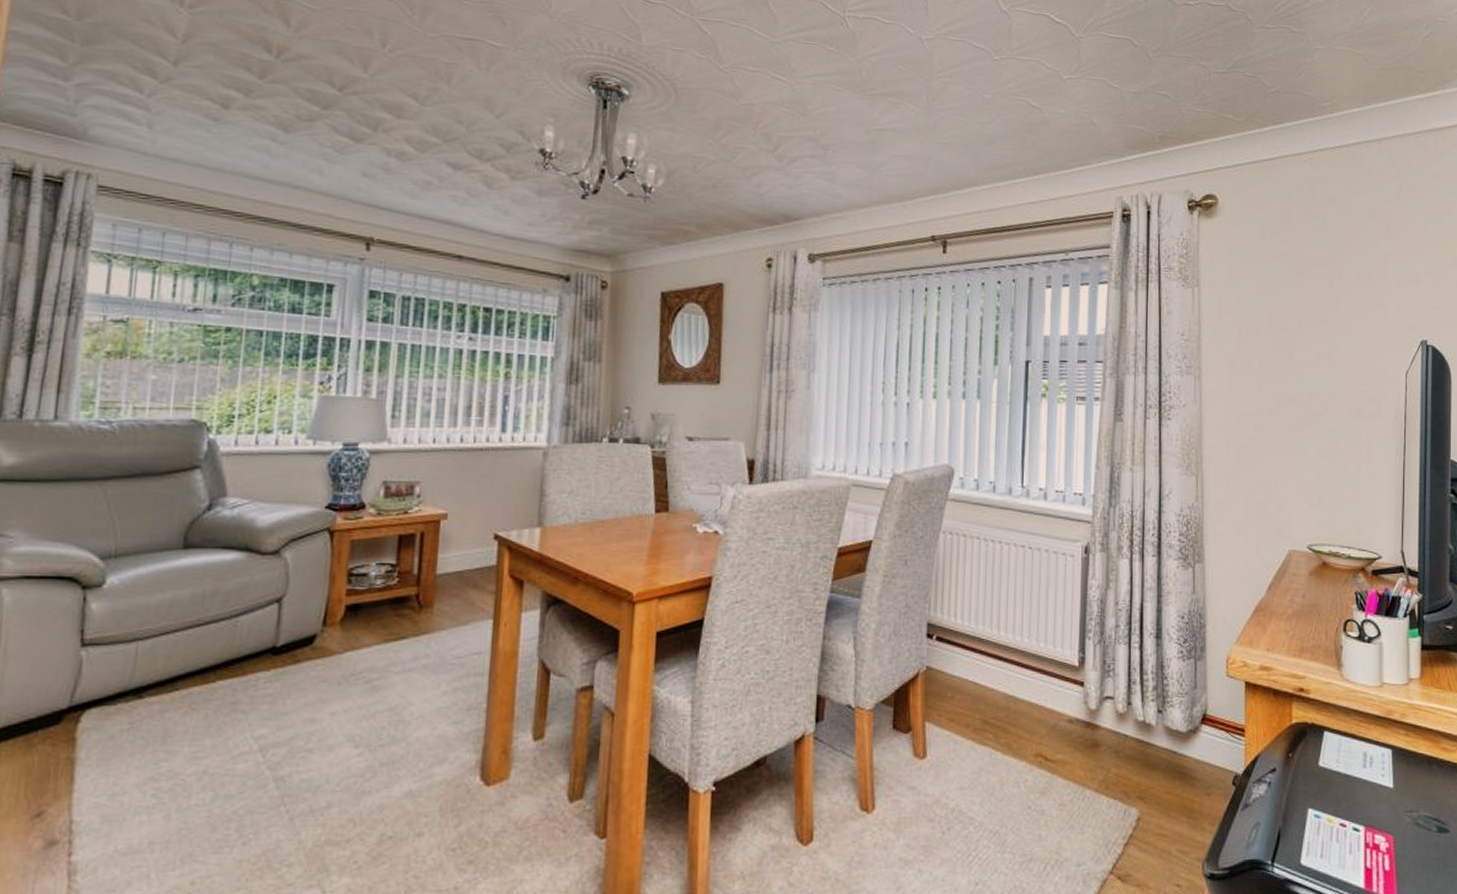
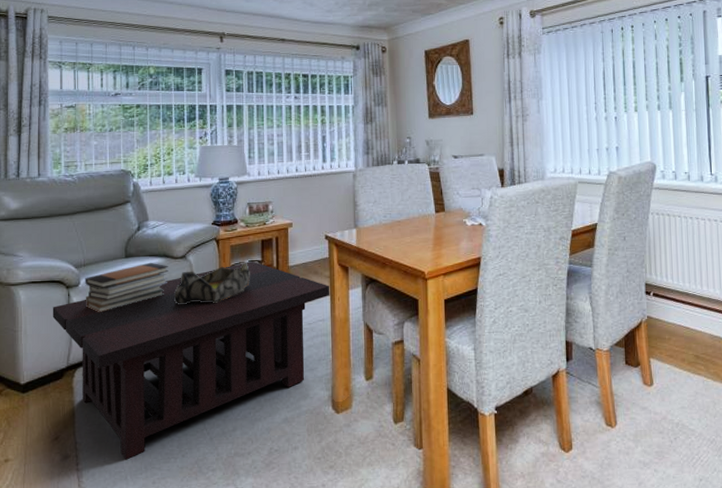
coffee table: none [53,565,494,849] -> present [52,261,330,460]
book stack: none [110,557,251,628] -> present [85,262,168,313]
decorative bowl: none [255,566,378,623] -> present [174,263,251,305]

